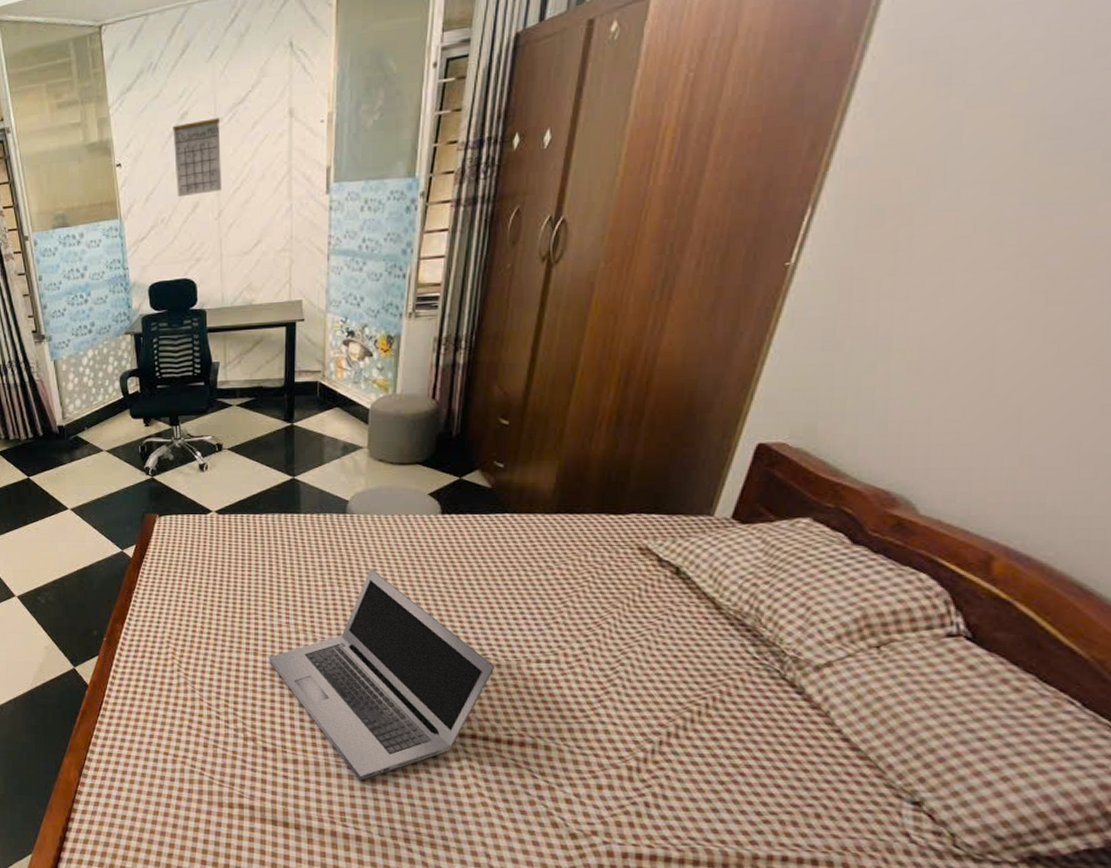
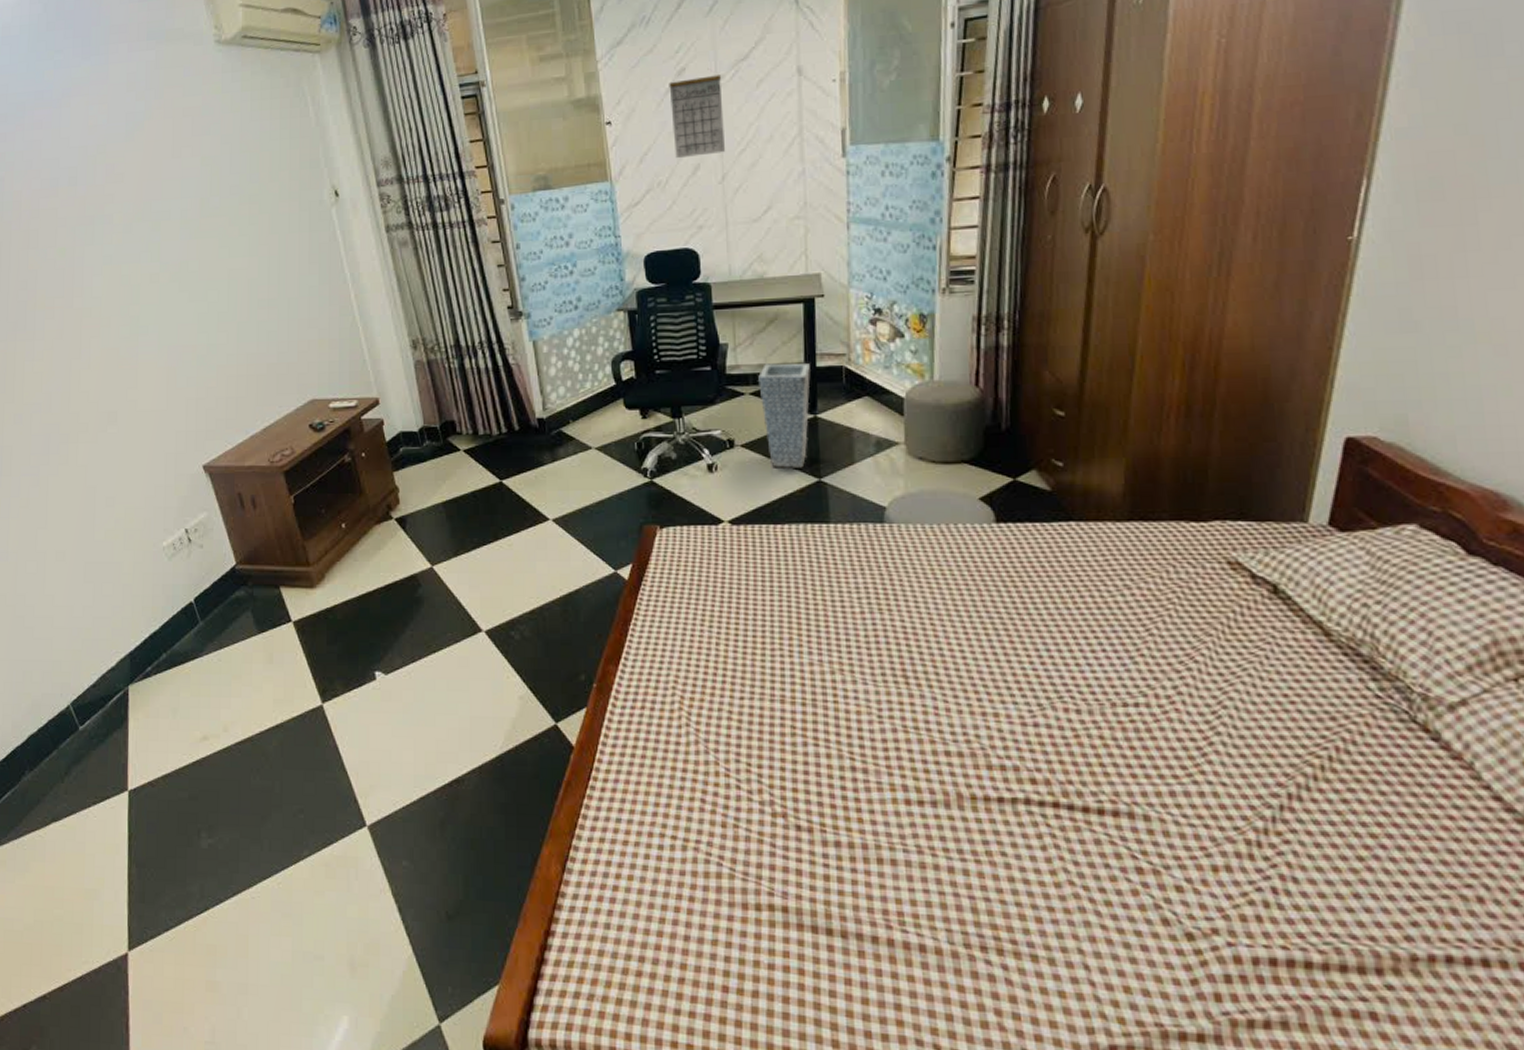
vase: none [244,378,289,468] -> present [758,363,810,468]
laptop: present [269,568,495,781] -> none [799,590,1075,869]

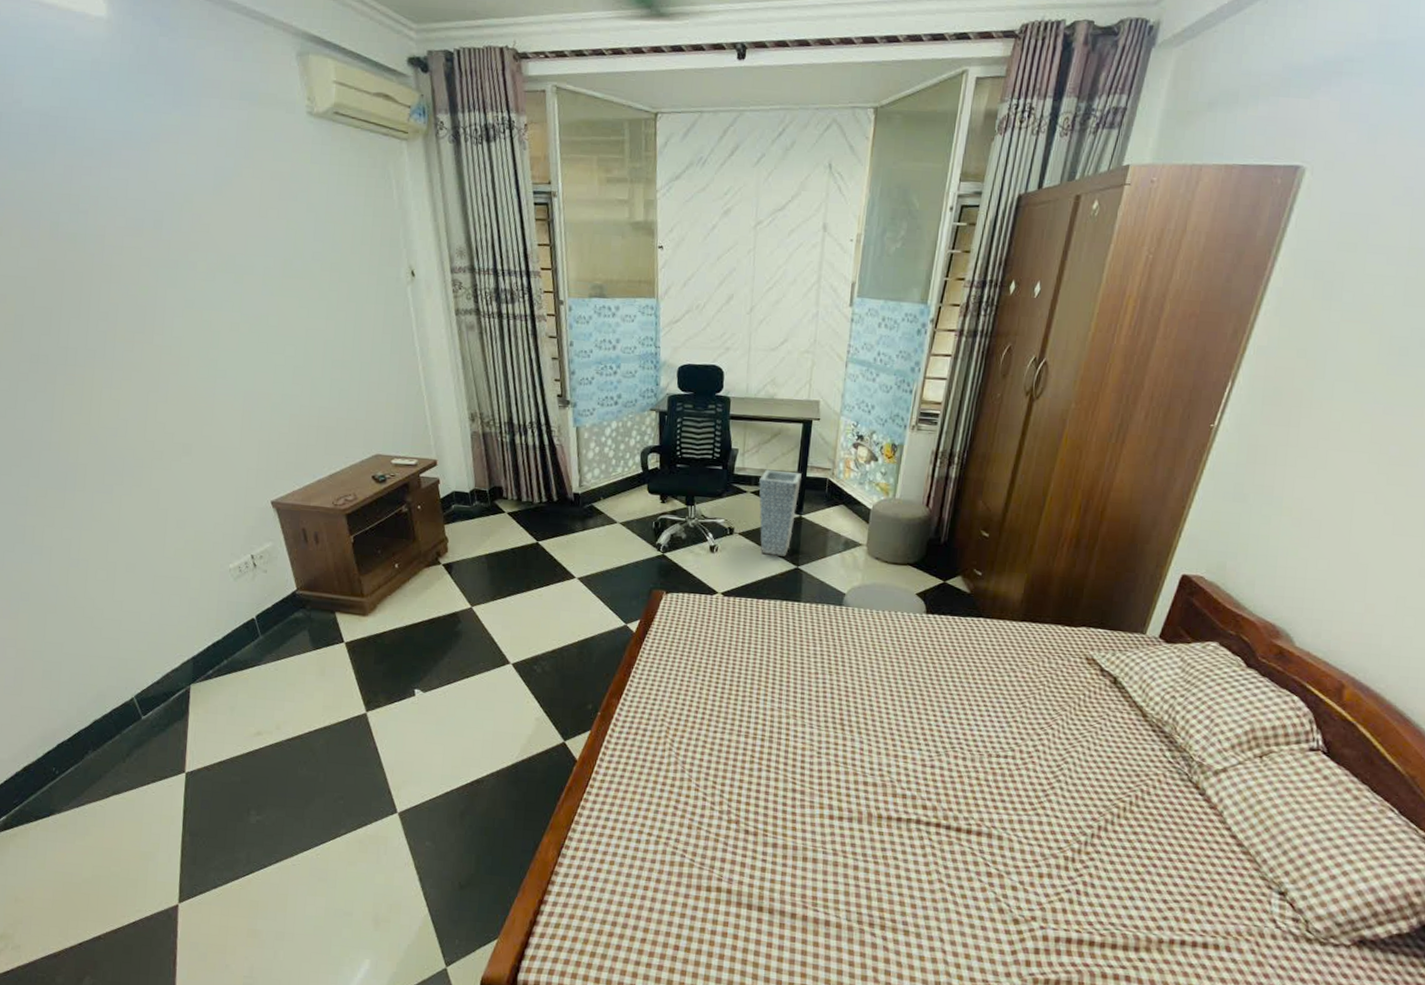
calendar: present [669,68,726,159] -> none [714,209,760,288]

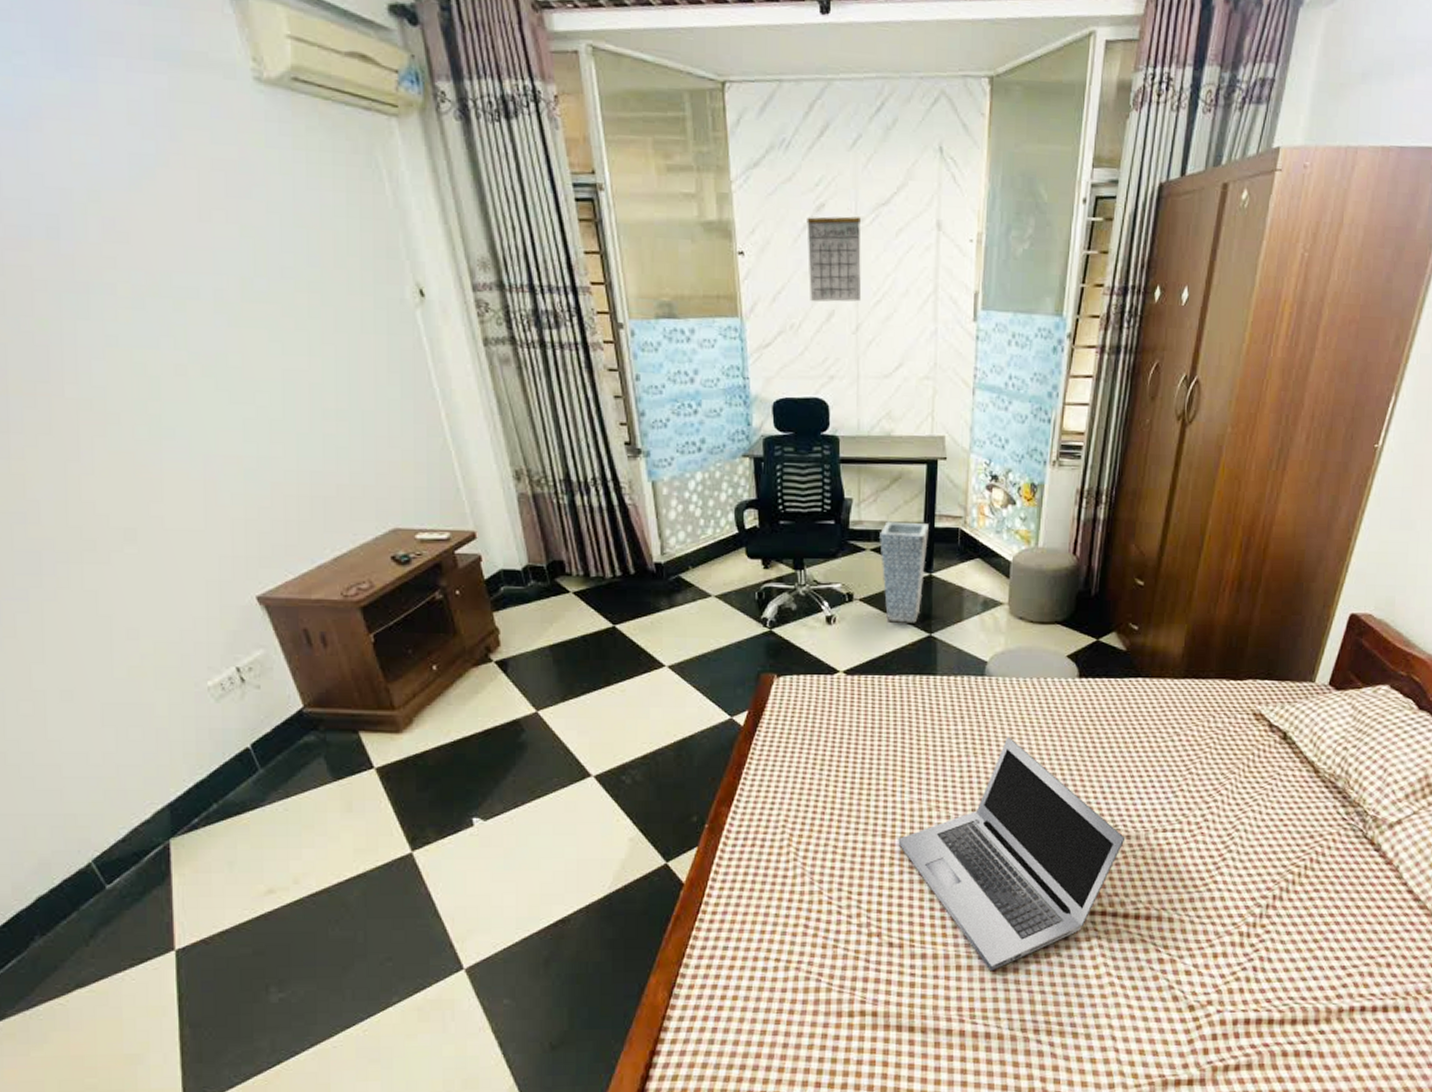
calendar: none [714,209,760,288] -> present [807,204,862,302]
laptop: none [758,660,962,866] -> present [898,736,1126,972]

